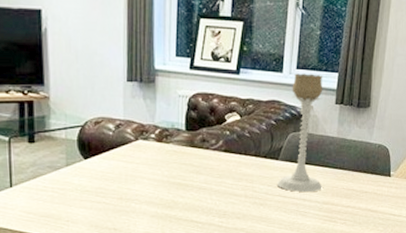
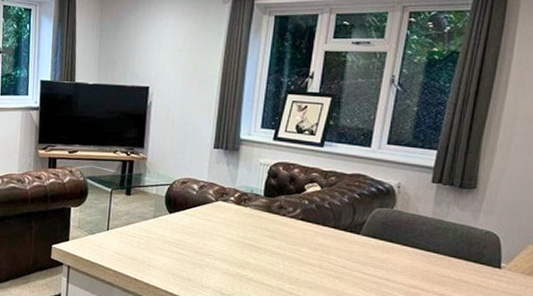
candle holder: present [276,73,323,193] -> none [355,149,419,273]

